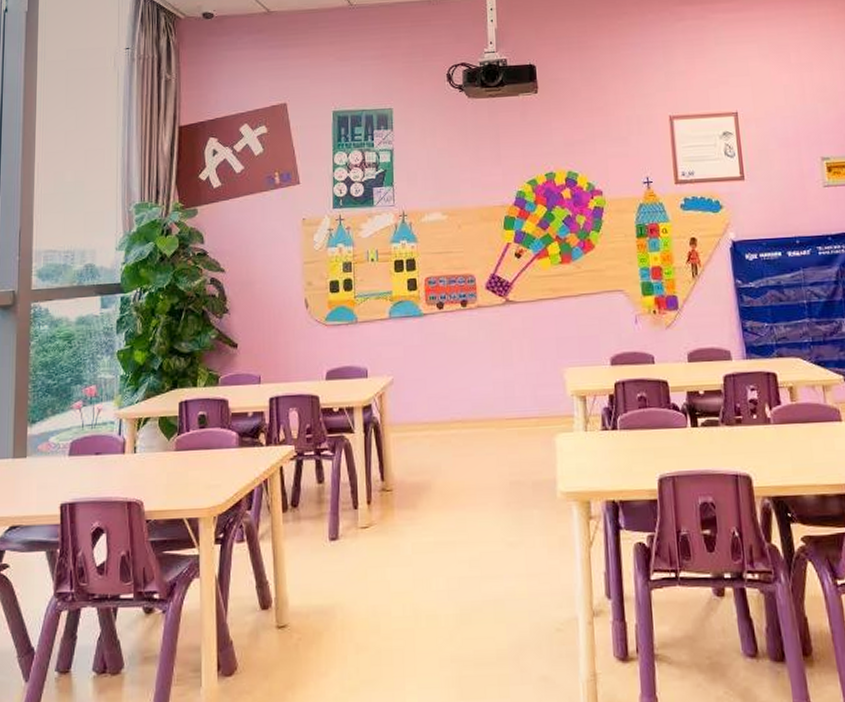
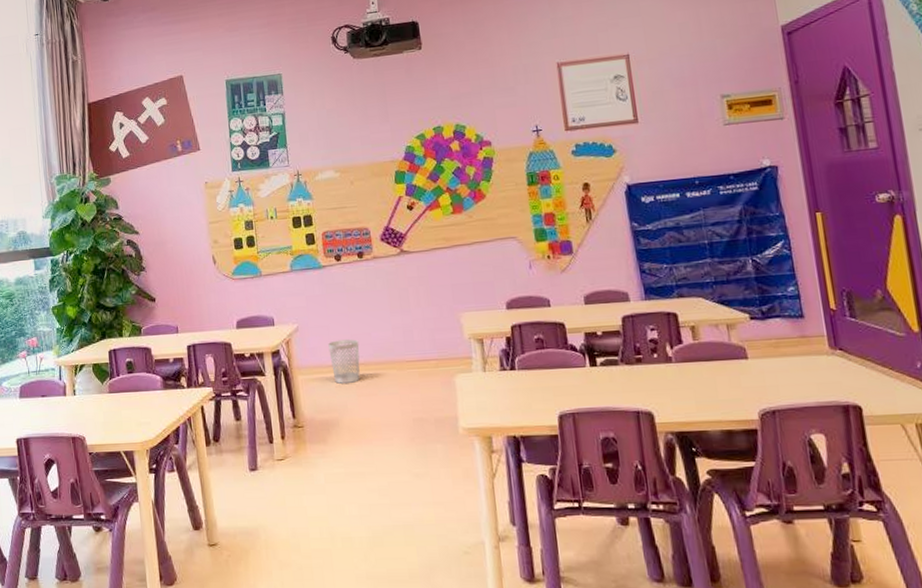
wastebasket: none [424,394,458,443] -> present [328,339,360,384]

